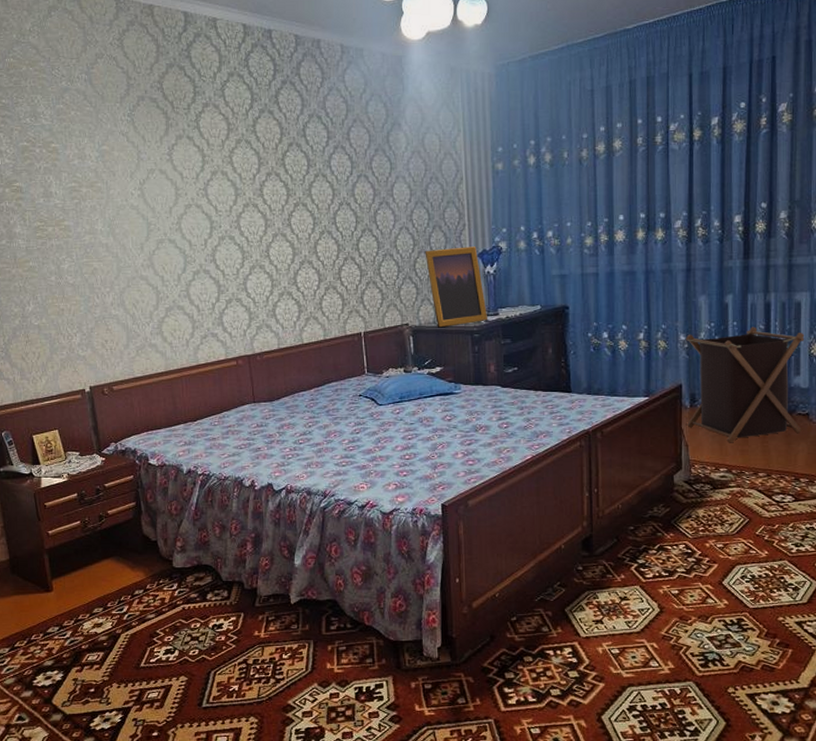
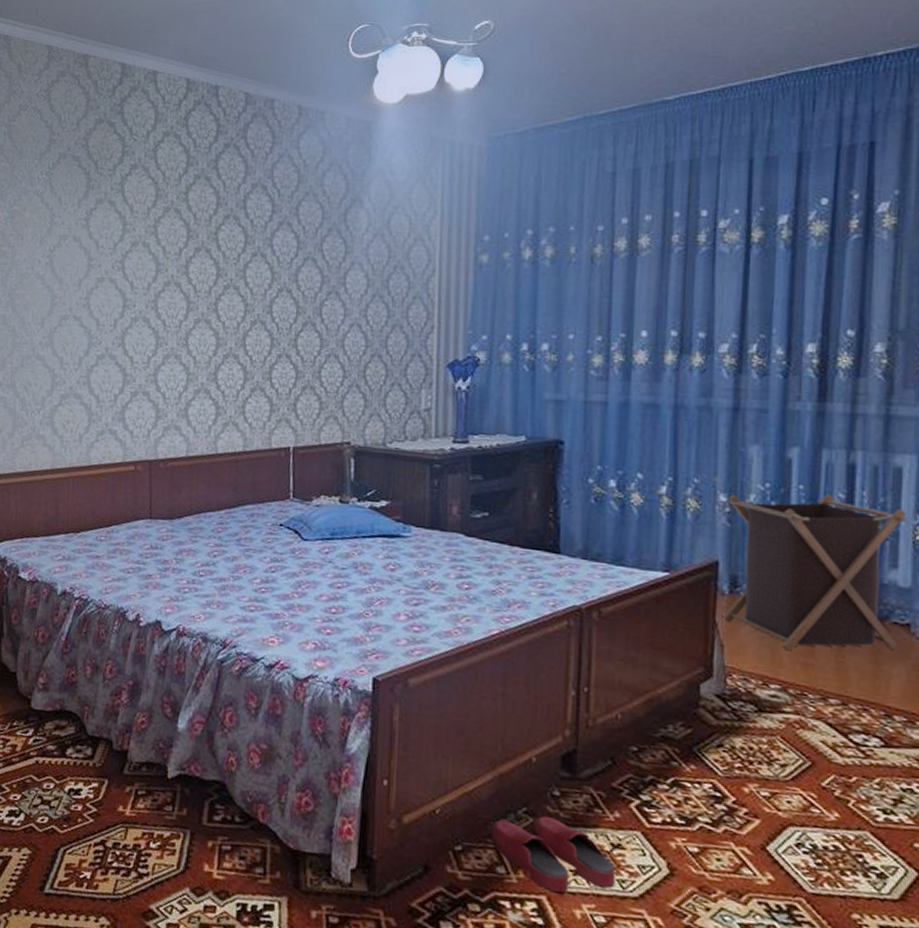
picture frame: present [425,246,488,328] -> none [379,353,455,452]
slippers: none [535,585,624,639] -> present [489,815,616,893]

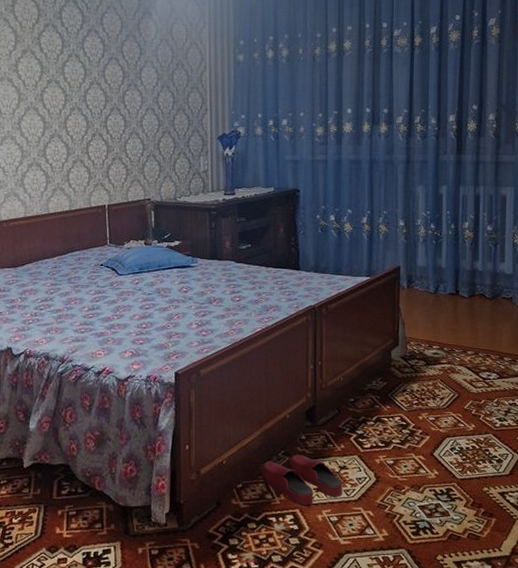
laundry basket: present [723,494,907,652] -> none [404,216,509,323]

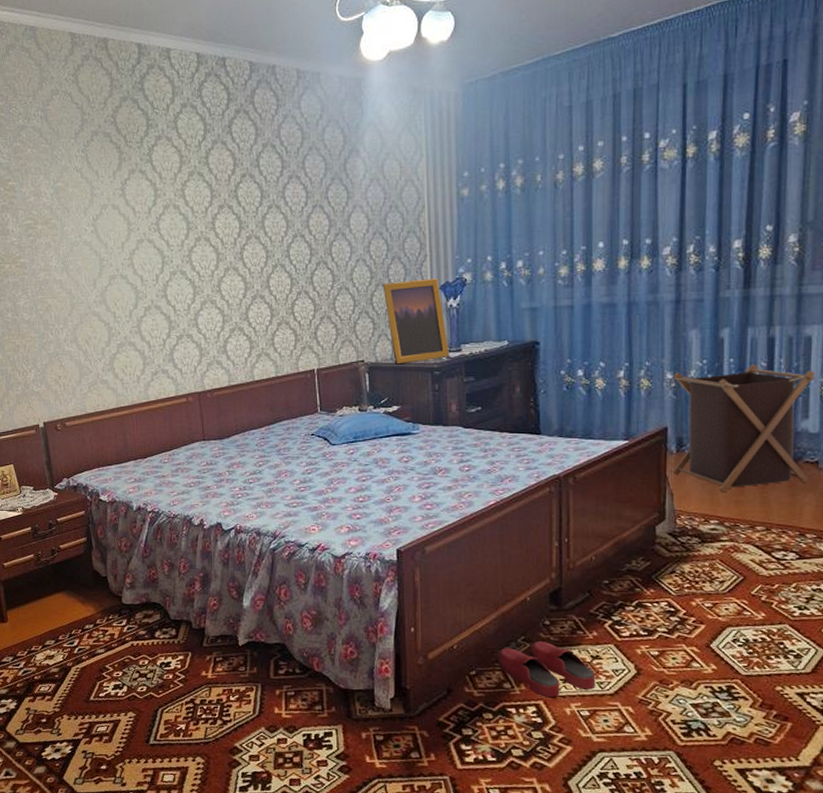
picture frame: none [168,129,226,204] -> present [382,278,450,365]
laundry basket: none [404,216,509,323] -> present [672,364,816,493]

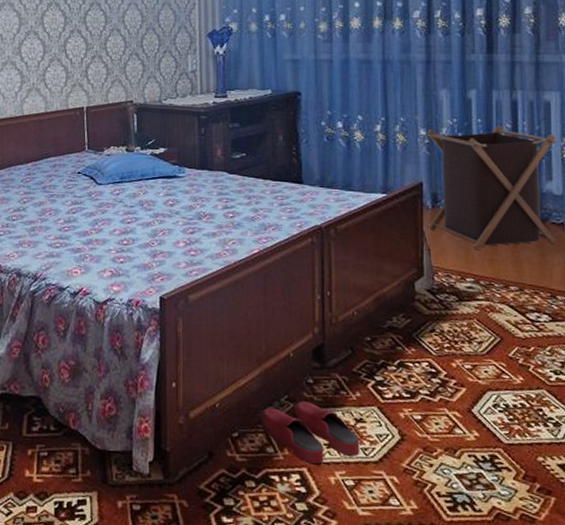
picture frame: present [382,278,450,365] -> none [153,26,216,107]

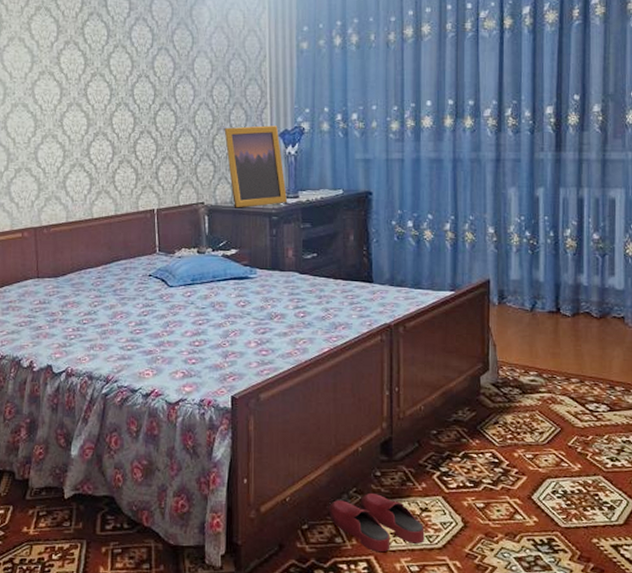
picture frame: none [153,26,216,107] -> present [224,125,288,208]
laundry basket: present [427,125,557,251] -> none [495,222,620,345]

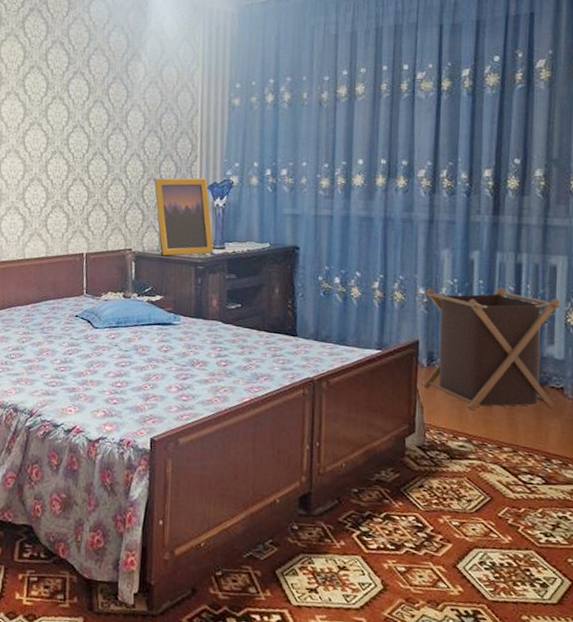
slippers: present [328,492,425,553] -> none [243,545,342,607]
laundry basket: none [495,222,620,345] -> present [423,287,561,411]

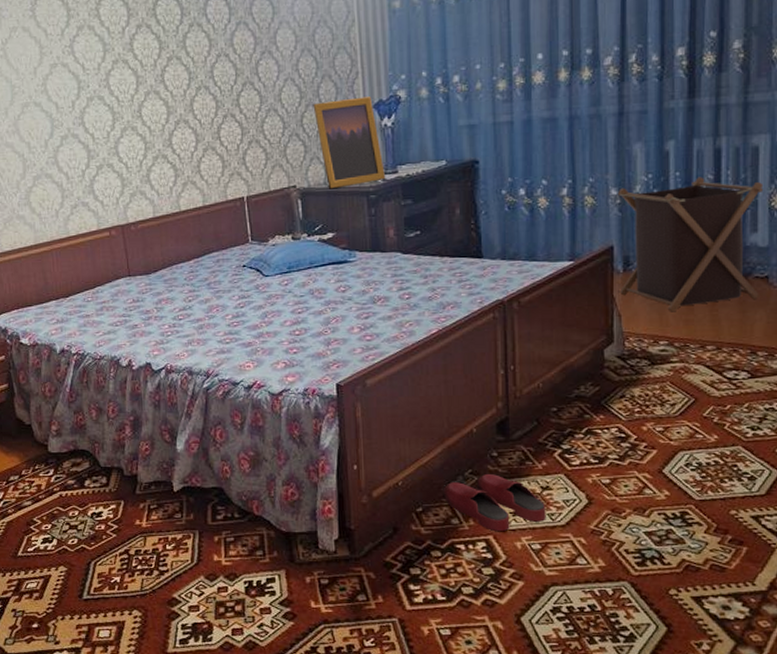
slippers: none [243,545,342,607] -> present [443,473,546,532]

